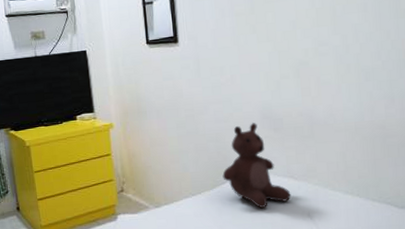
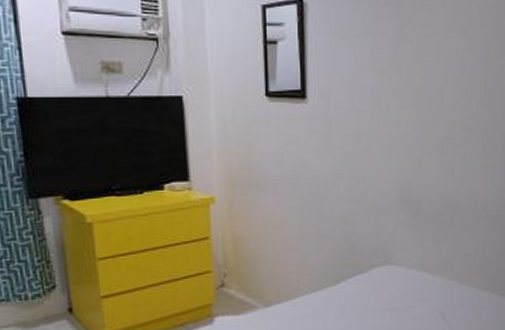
teddy bear: present [222,123,291,209] -> none [349,205,425,307]

